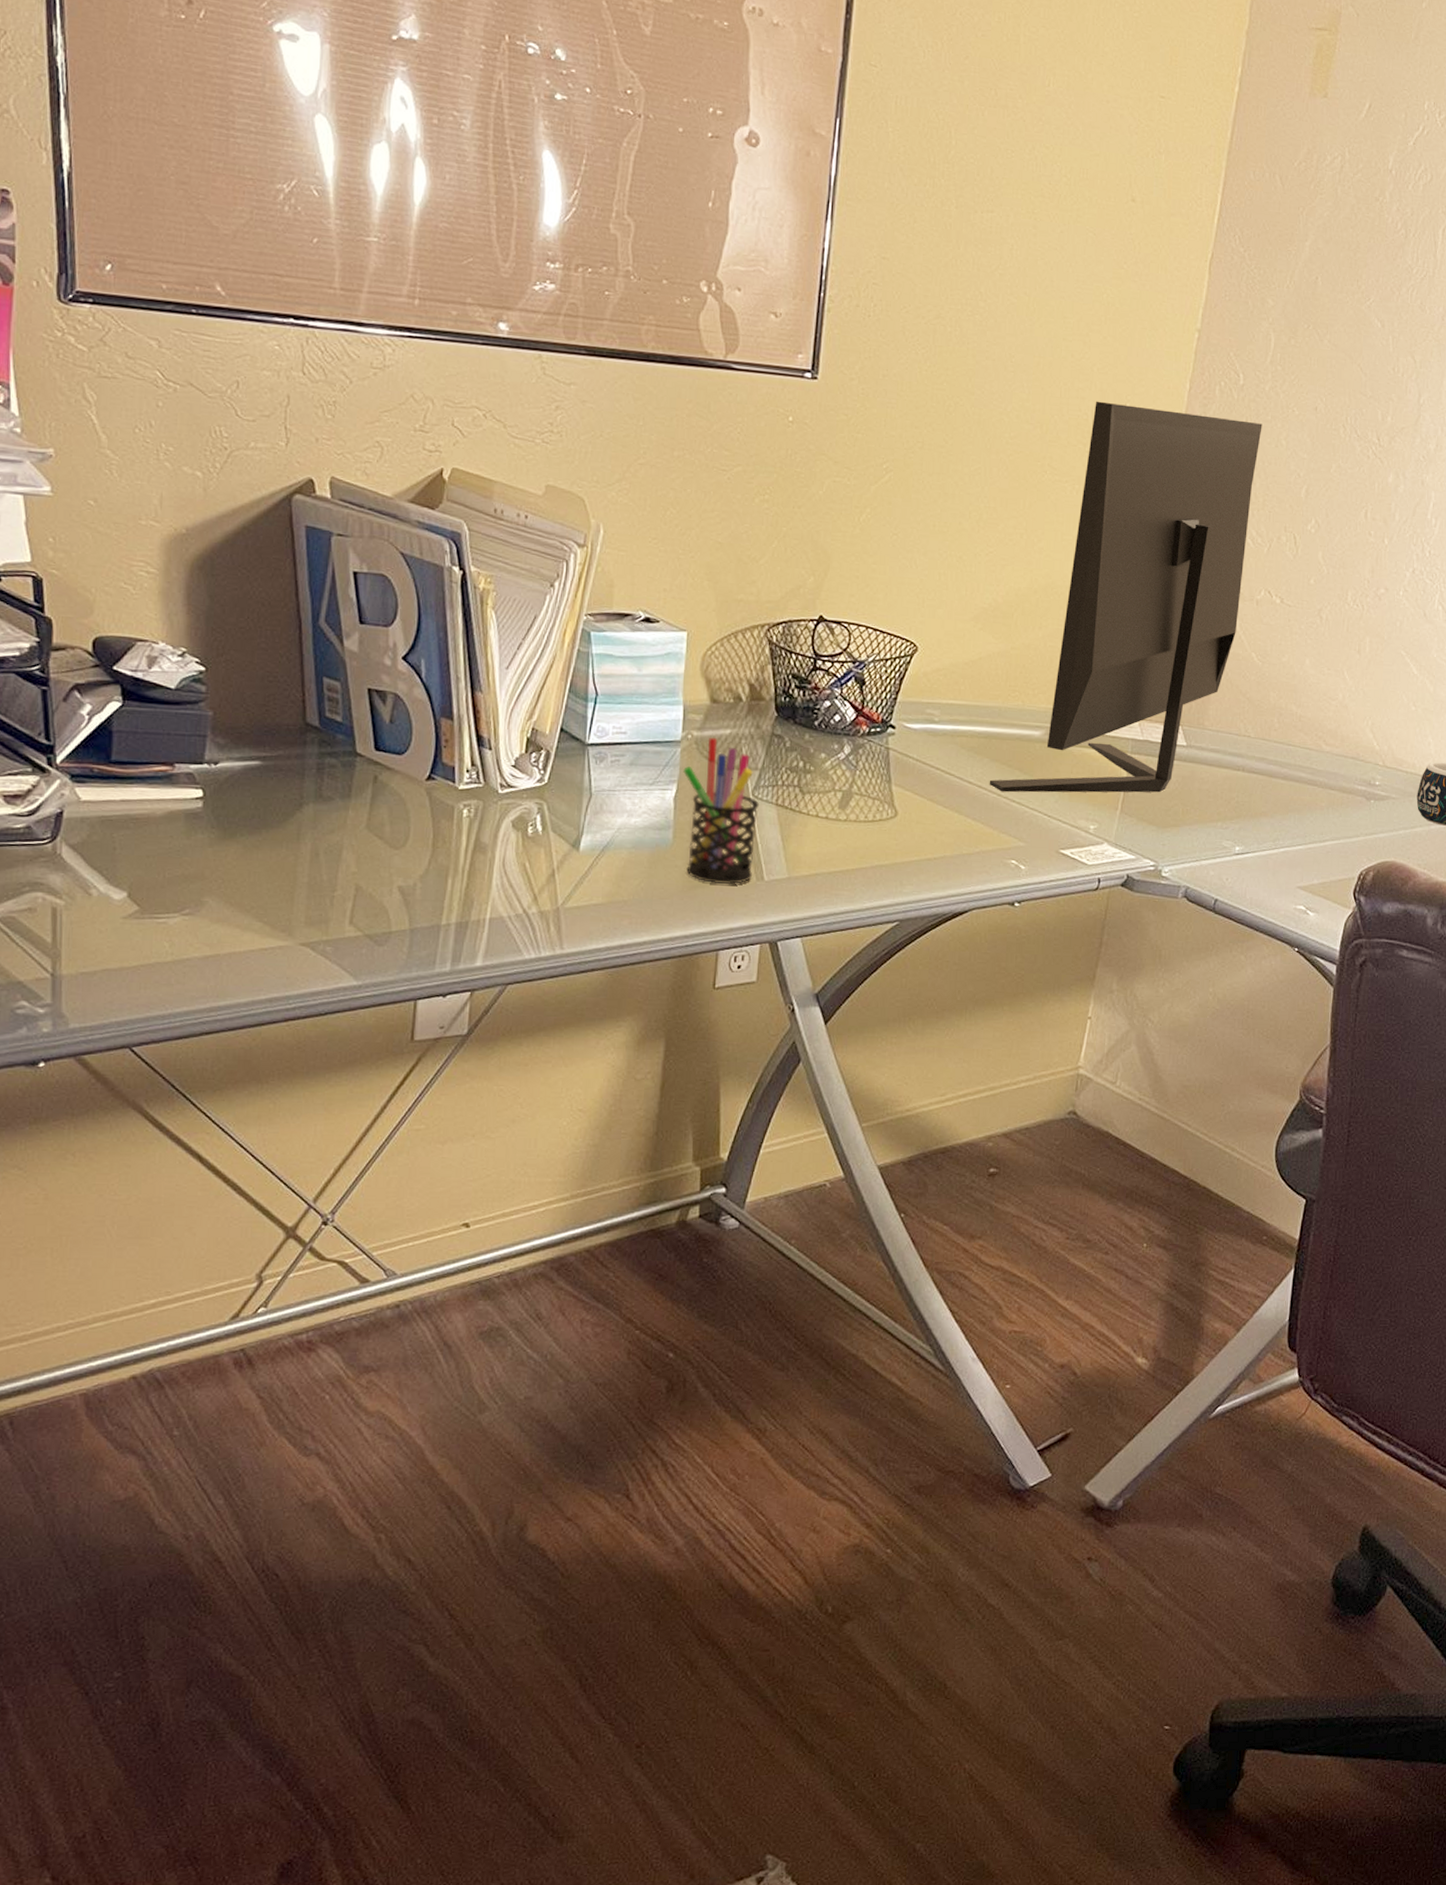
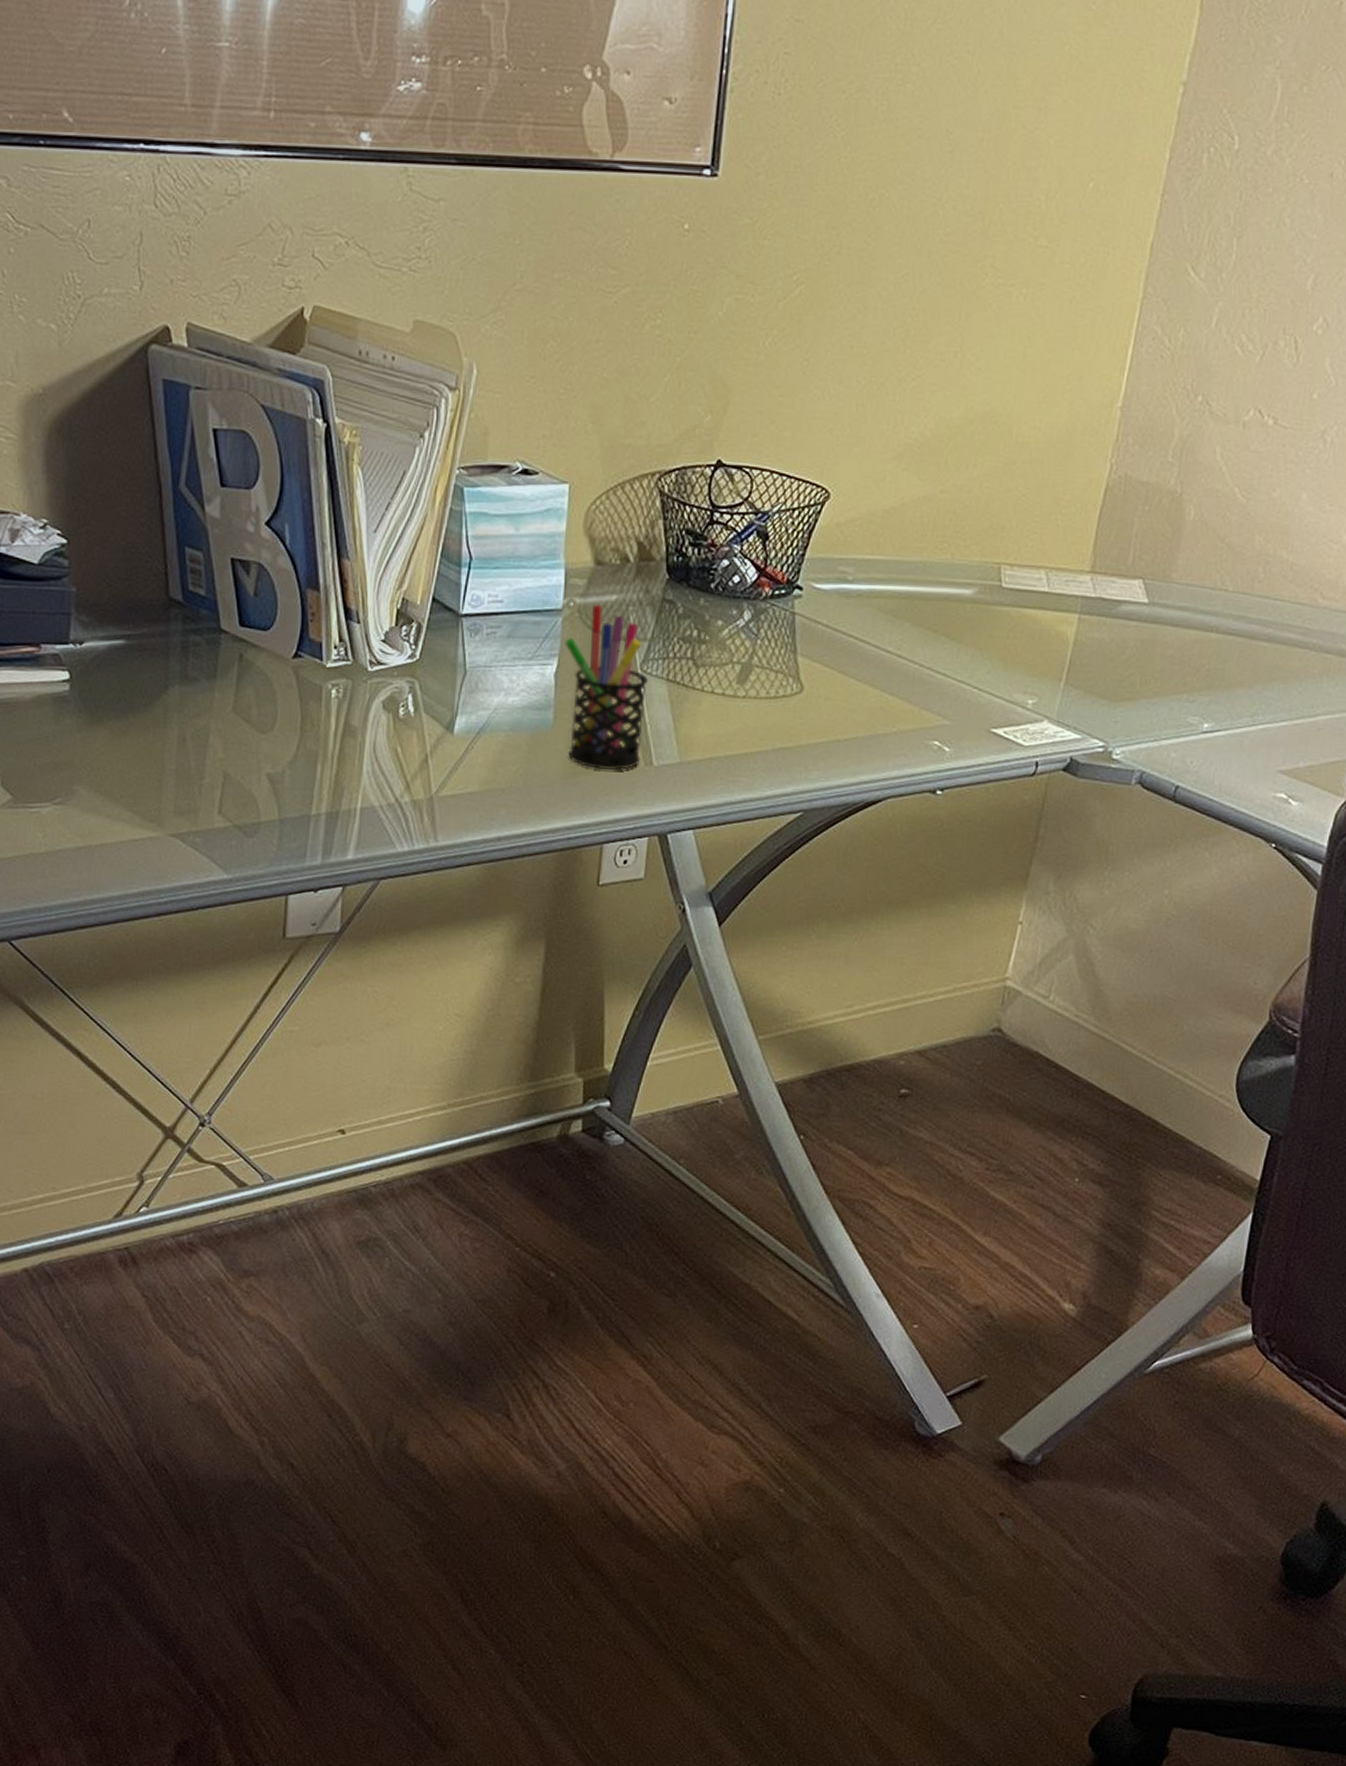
monitor: present [989,401,1263,793] -> none [910,182,1261,662]

